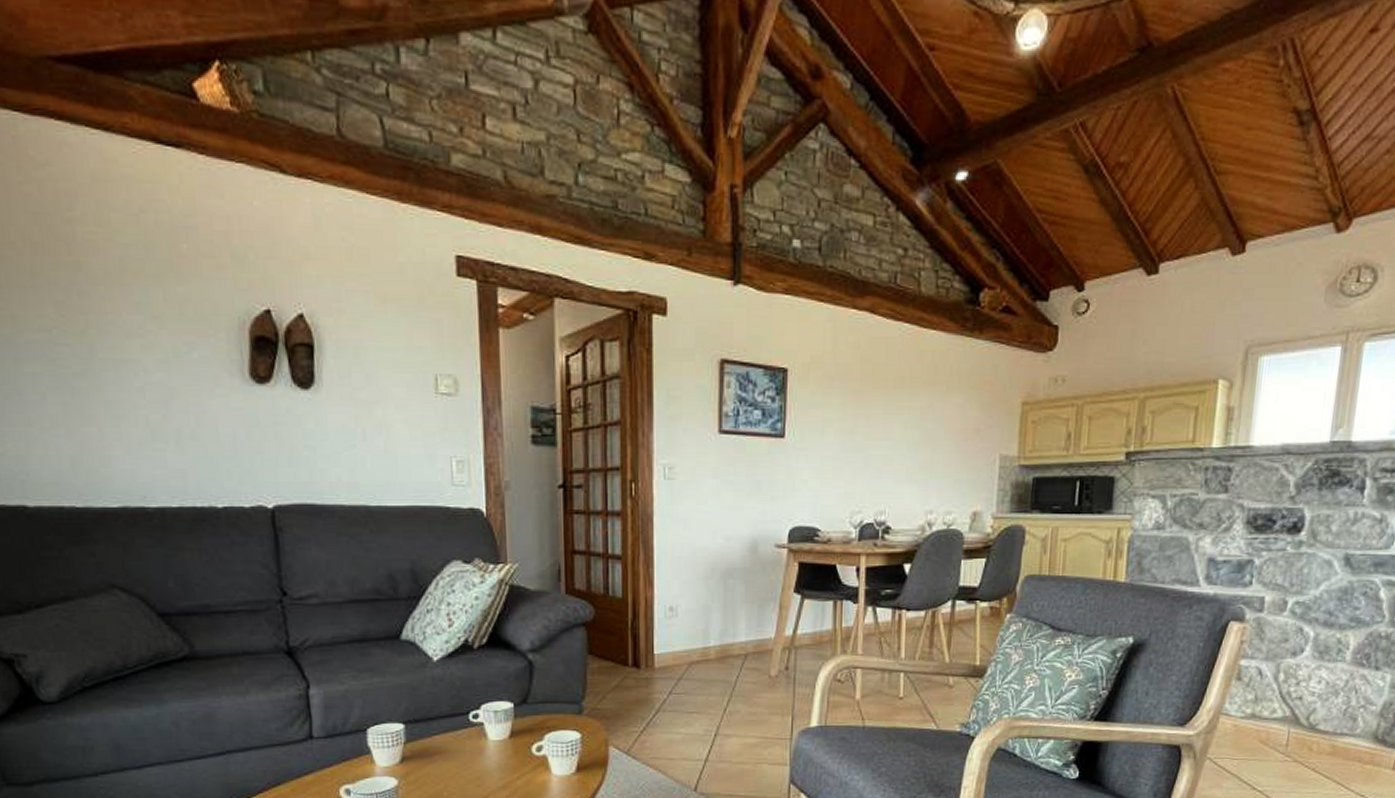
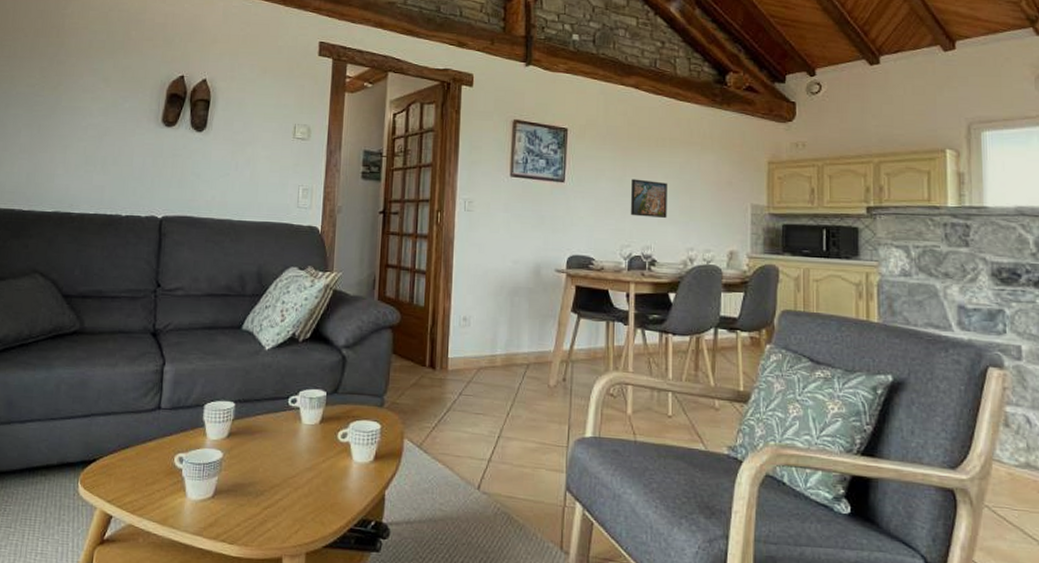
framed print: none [862,430,906,478] -> present [630,179,667,219]

